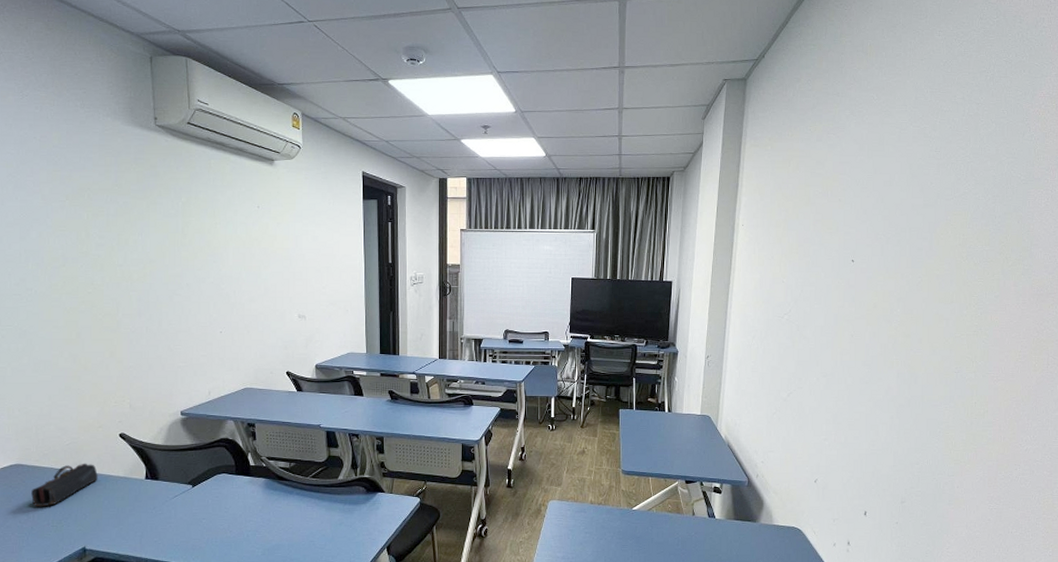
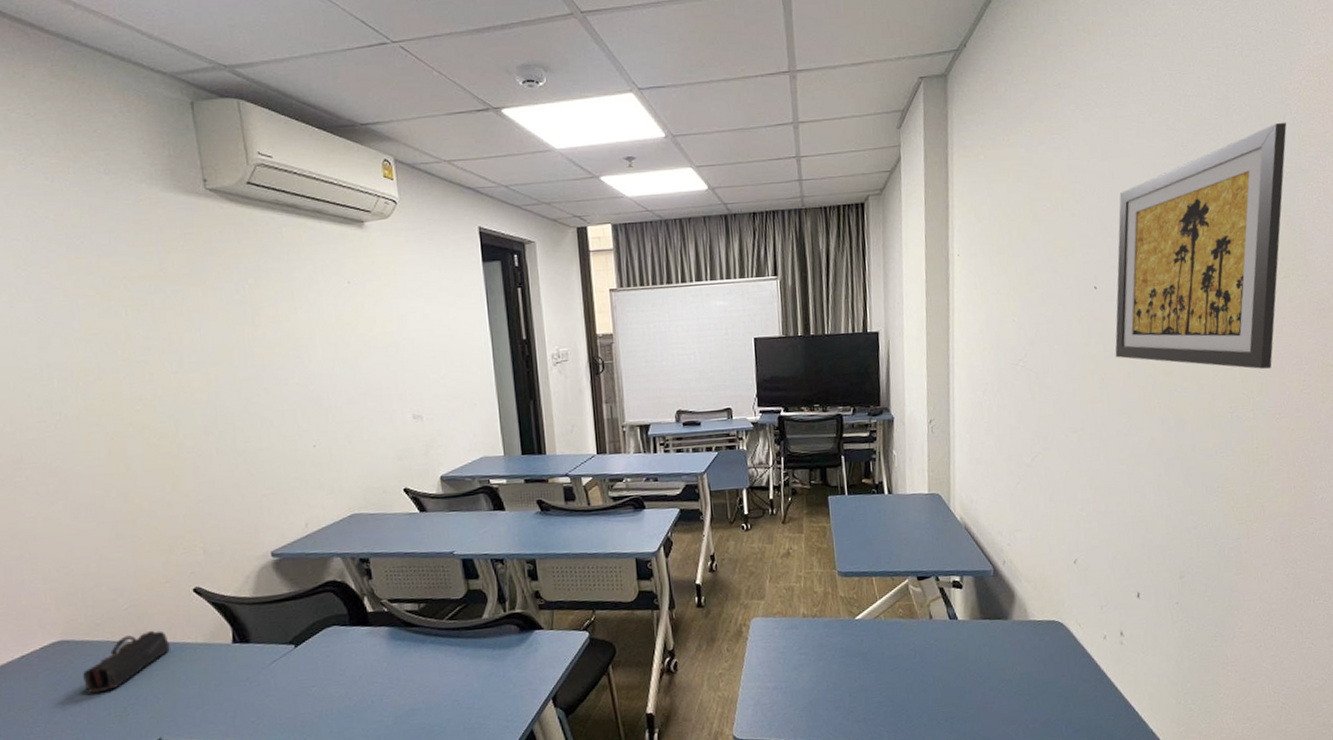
wall art: none [864,138,1025,340] -> present [1115,122,1287,369]

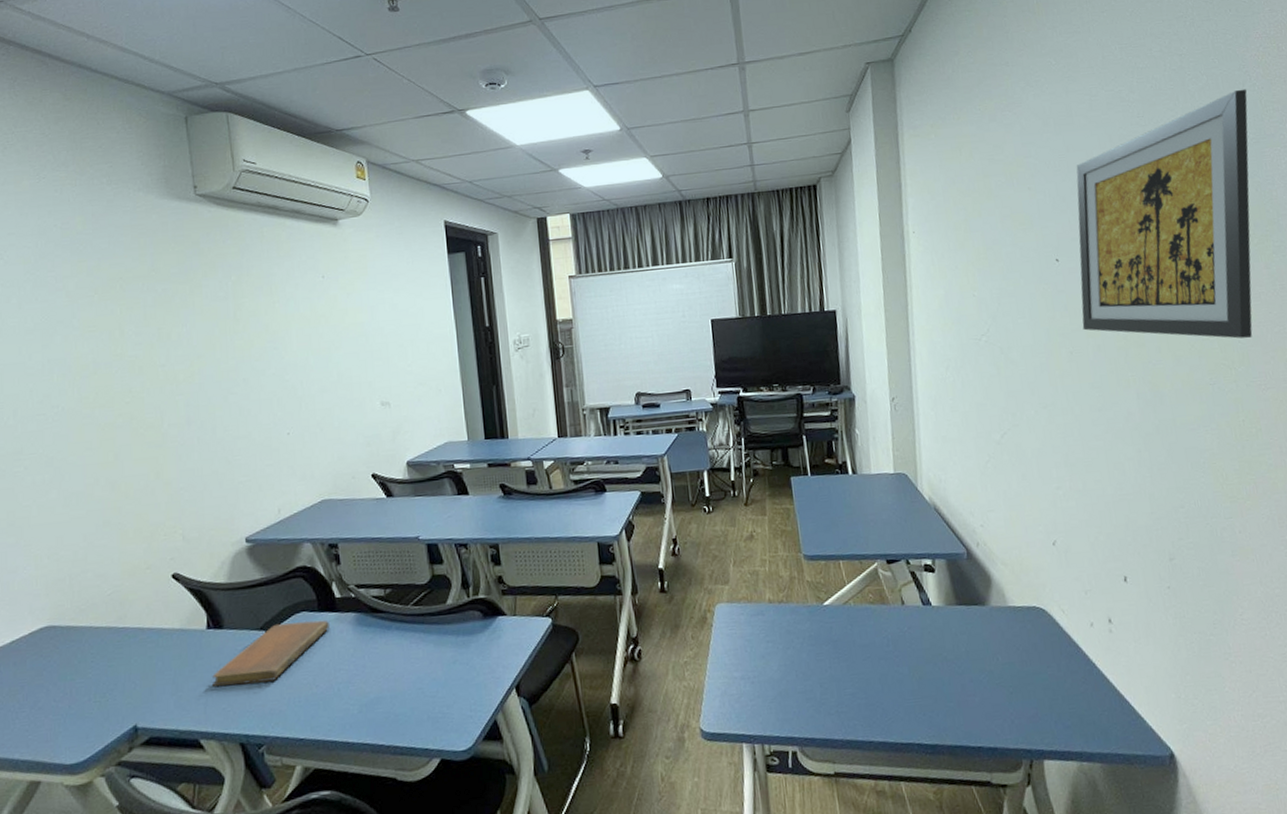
pencil case: present [83,630,170,694] -> none [67,616,148,679]
notebook: none [240,634,362,700] -> present [212,619,329,686]

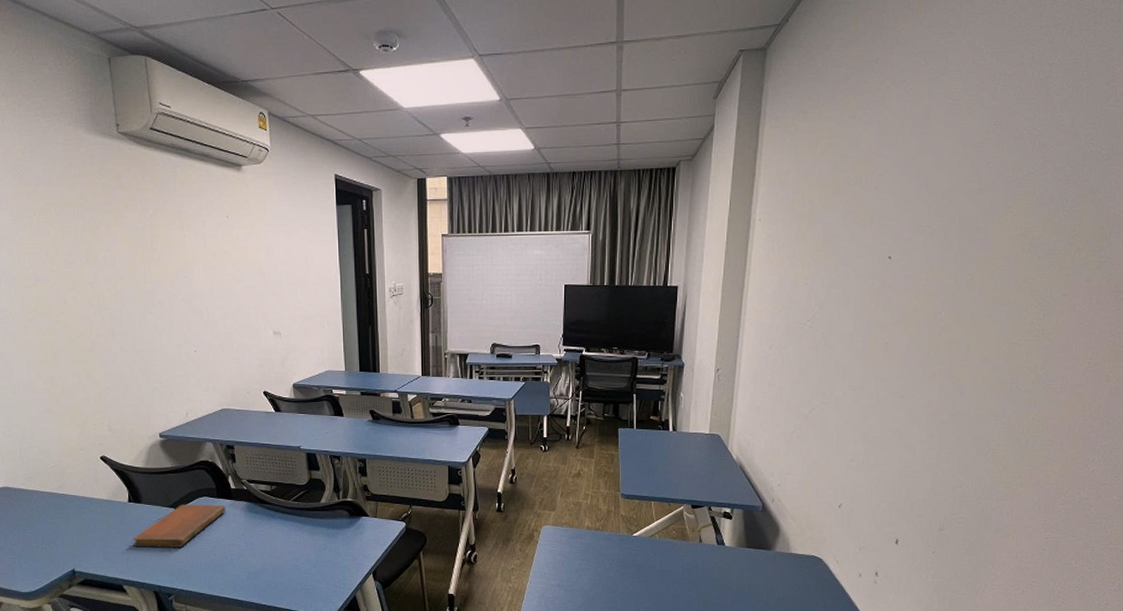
wall art: present [1076,89,1253,339] -> none [901,104,1109,346]

